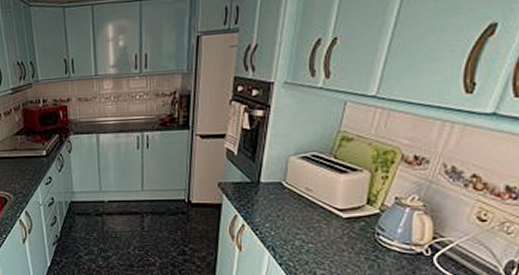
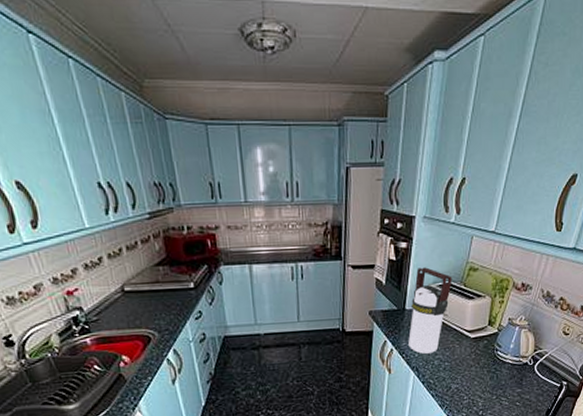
canister: none [263,137,319,232] -> present [408,267,452,354]

